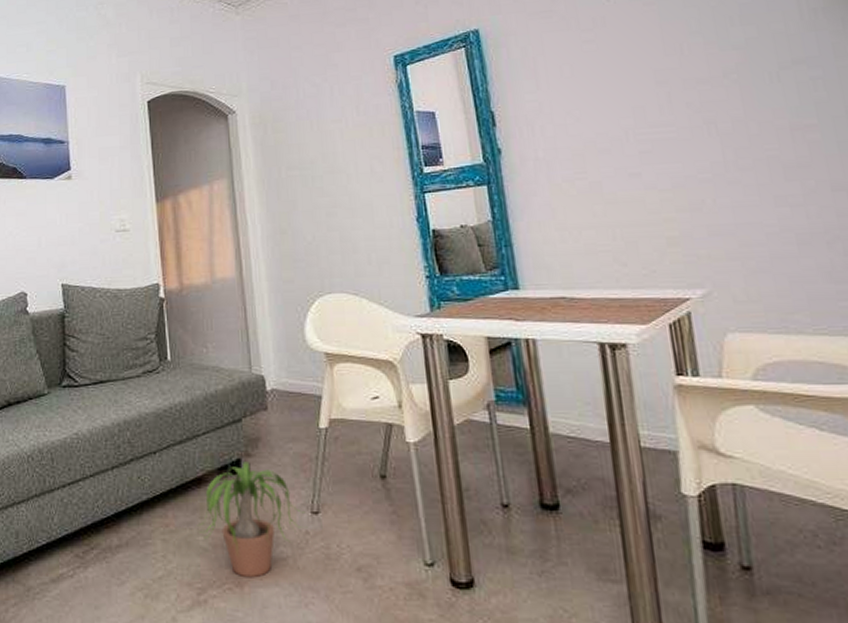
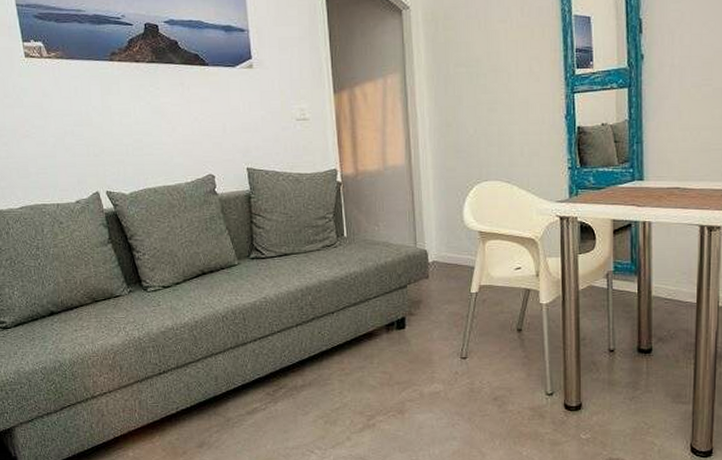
potted plant: present [199,462,306,578] -> none [369,319,456,407]

